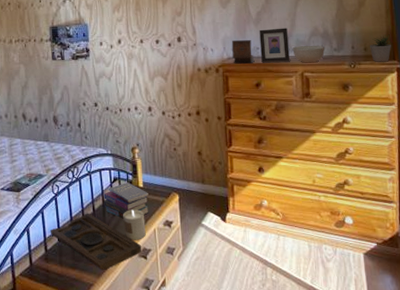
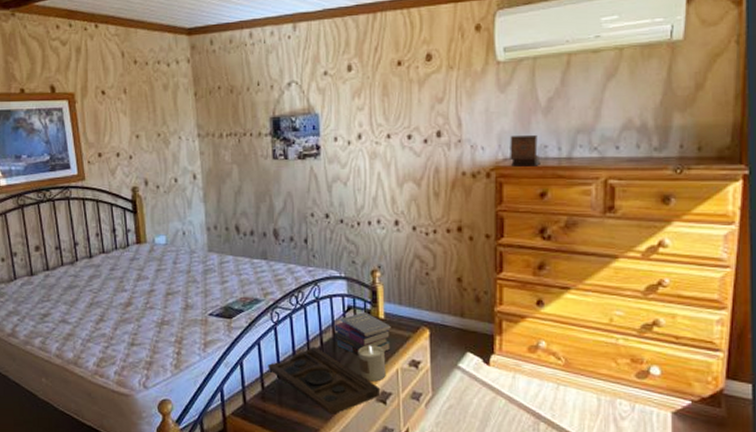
picture frame: present [259,28,290,63] -> none [549,119,590,166]
bowl: present [292,46,325,63] -> none [594,143,641,167]
potted plant: present [370,34,391,62] -> none [706,128,738,166]

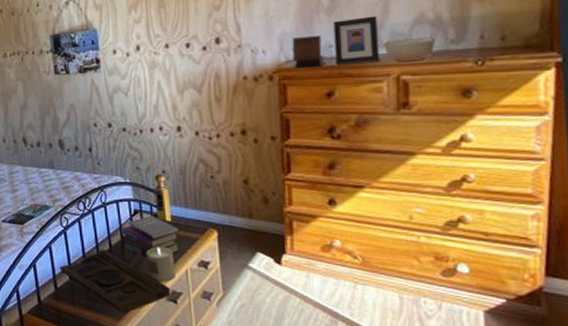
picture frame: none [549,119,590,166] -> present [333,16,380,65]
bowl: none [594,143,641,167] -> present [383,37,436,63]

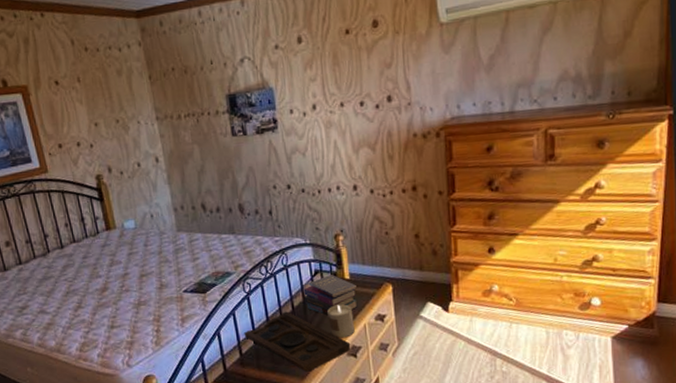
jewelry box: present [291,35,326,68] -> none [456,92,486,125]
picture frame: present [333,16,380,65] -> none [492,73,531,121]
bowl: present [383,37,436,63] -> none [534,93,577,117]

